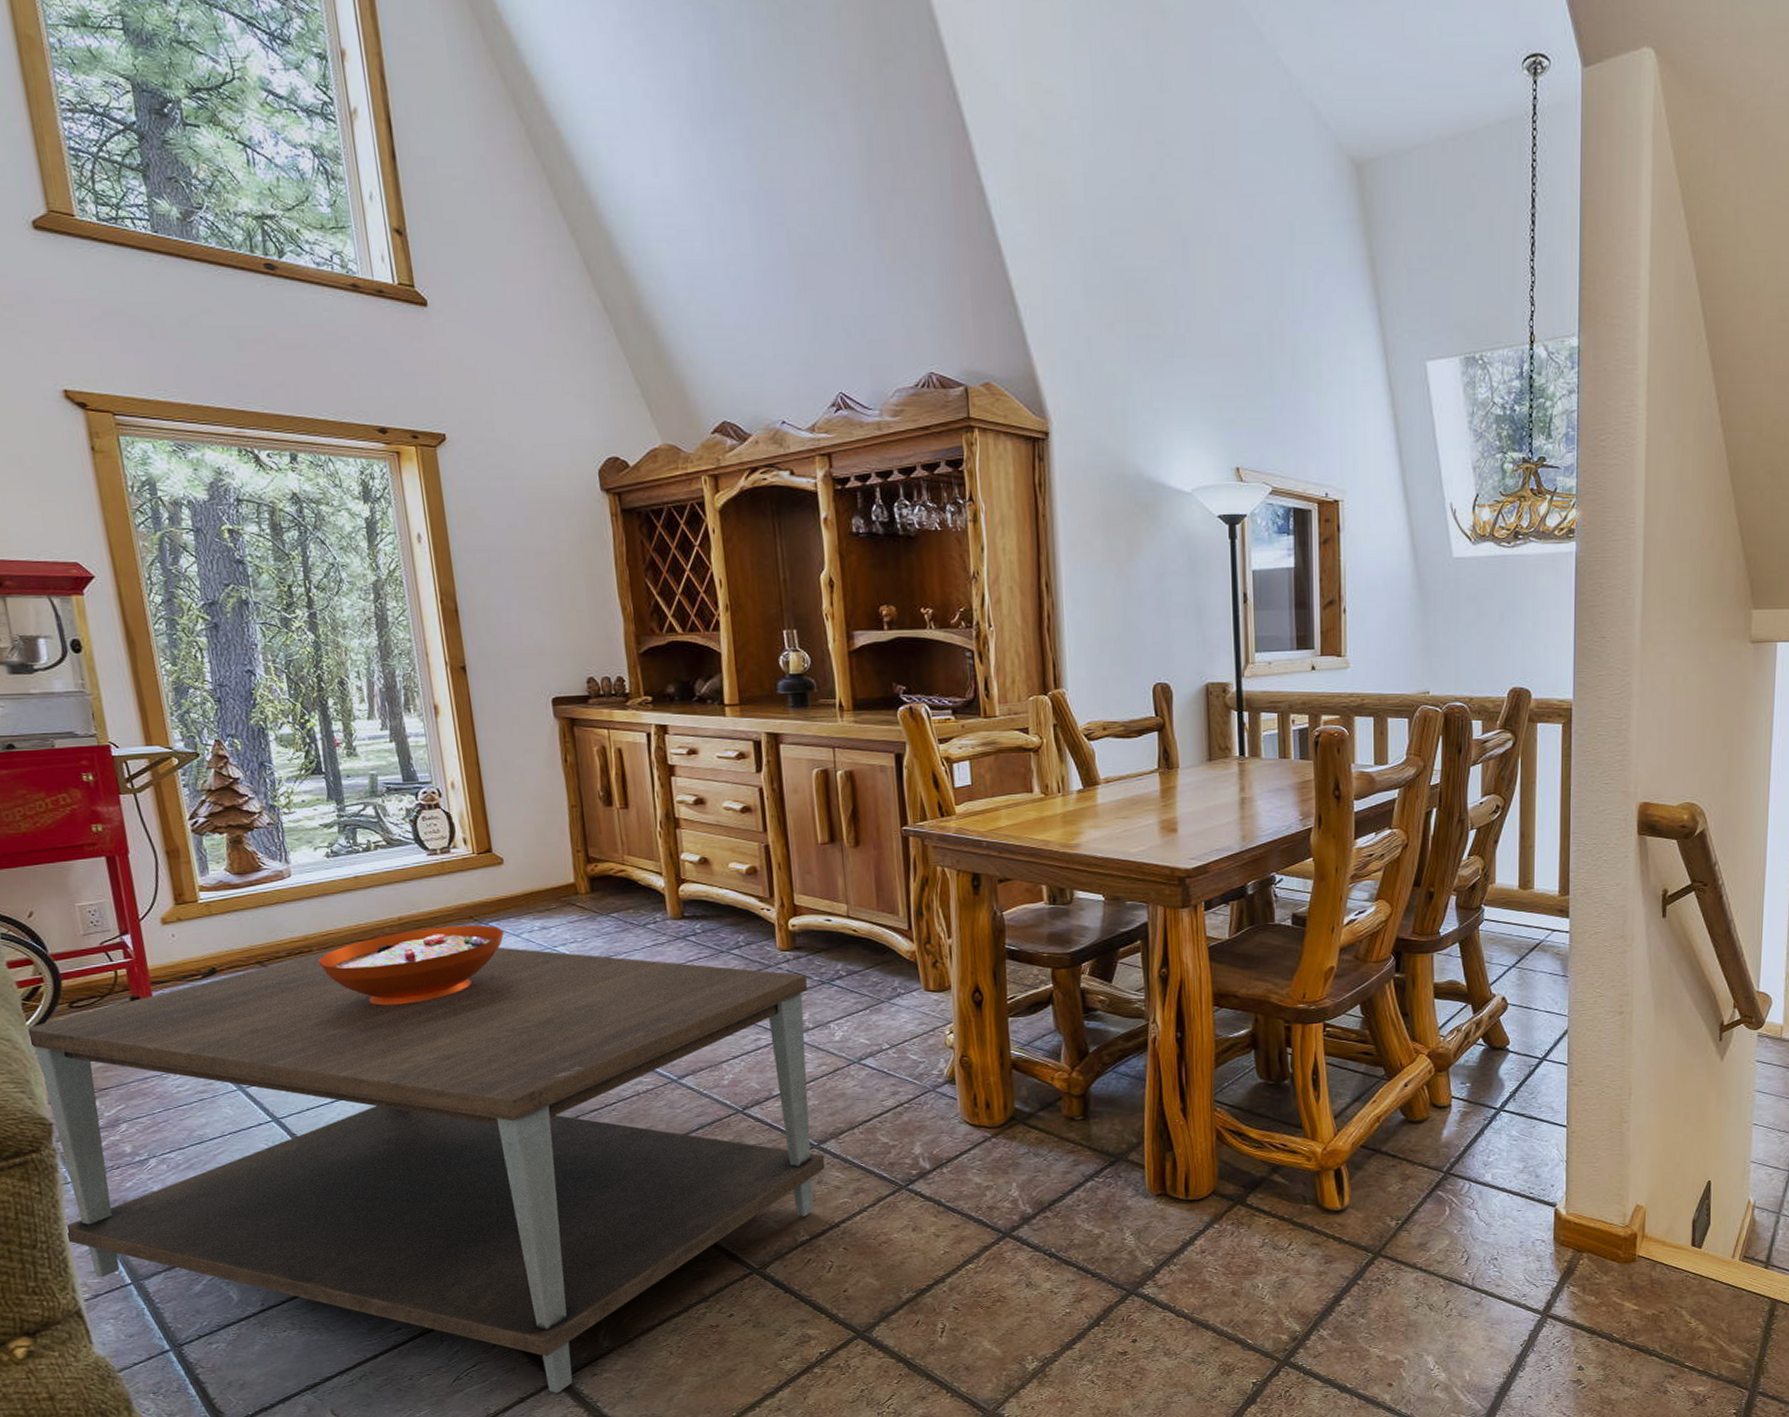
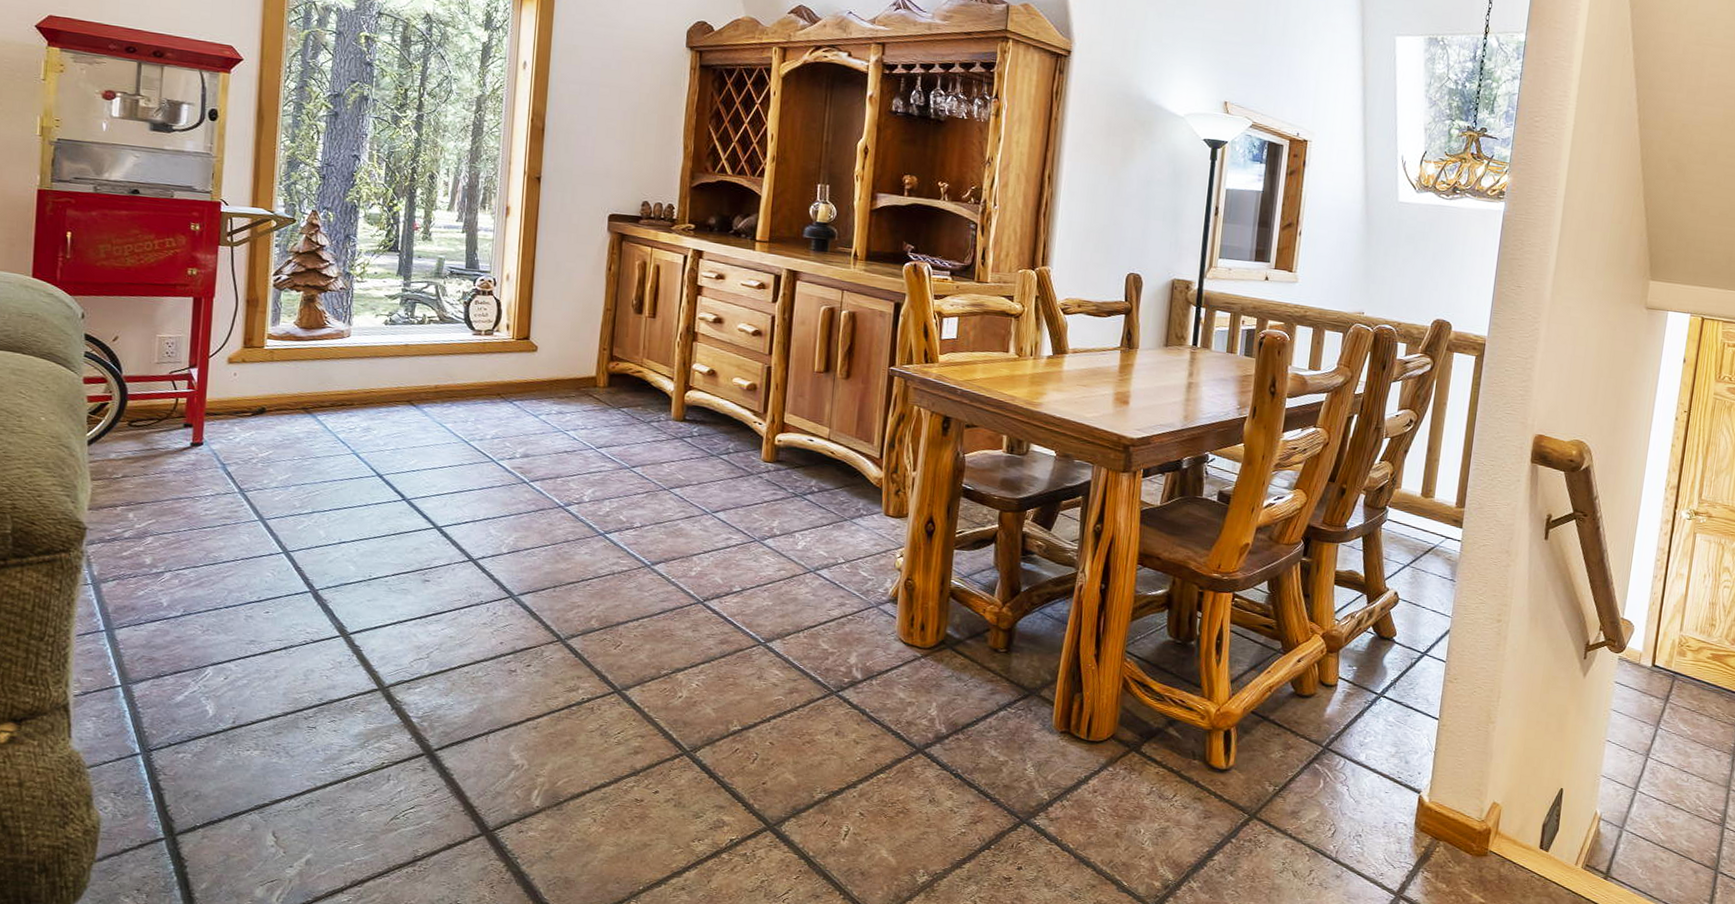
coffee table: present [26,947,825,1393] -> none [74,406,782,845]
decorative bowl: present [317,925,505,1006] -> none [356,398,526,464]

